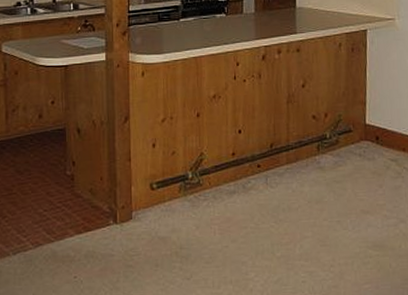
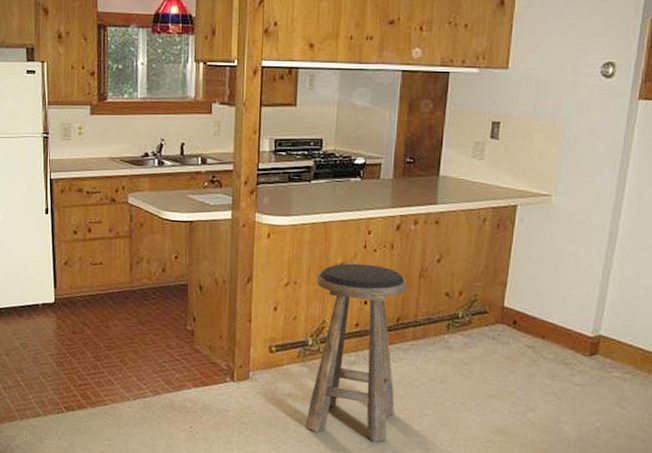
stool: none [192,94,276,271] -> present [306,263,406,442]

